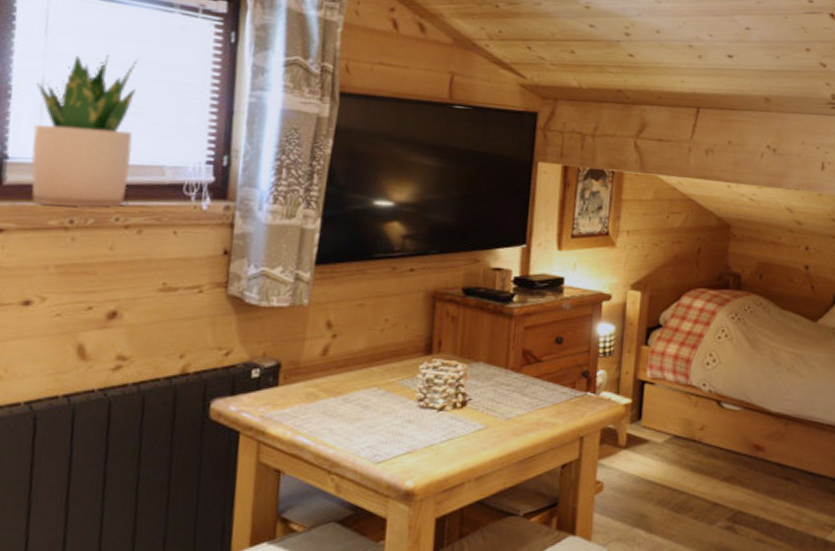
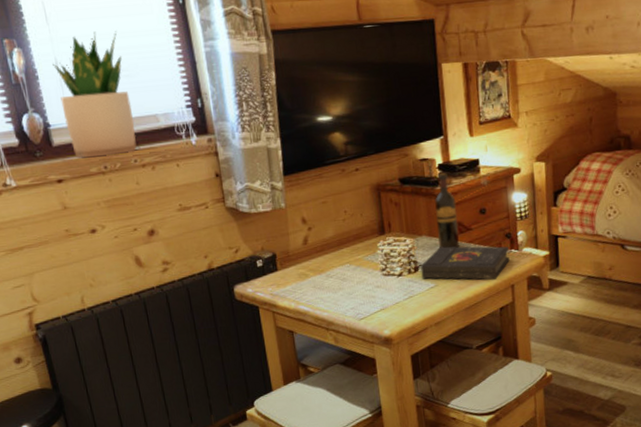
book: none [469,379,584,427] -> present [420,246,510,280]
wine bottle: none [498,287,529,382] -> present [435,172,460,248]

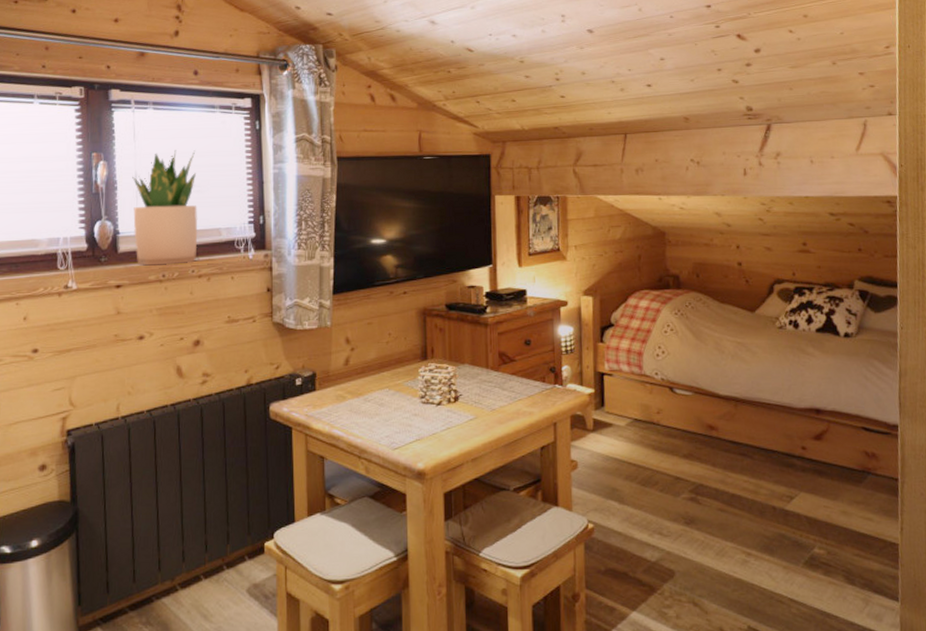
book: present [420,246,510,280] -> none [461,377,553,416]
wine bottle: present [435,172,460,248] -> none [480,300,503,379]

